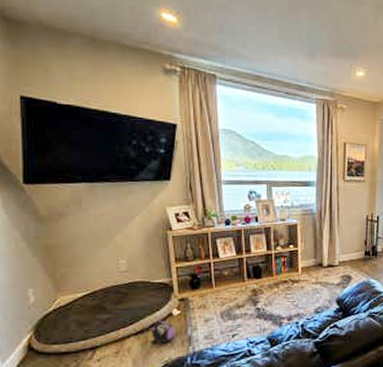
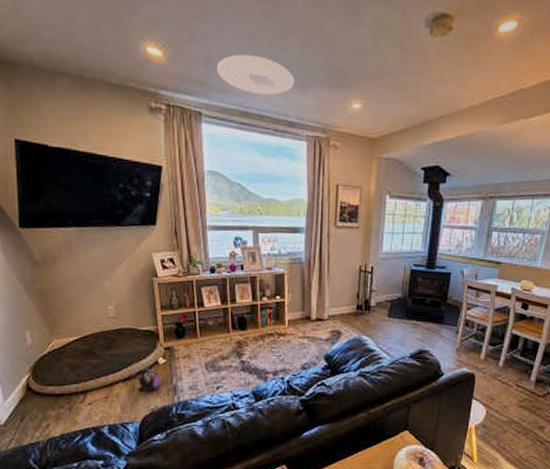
ceiling light: none [231,24,304,62] -> present [217,54,294,96]

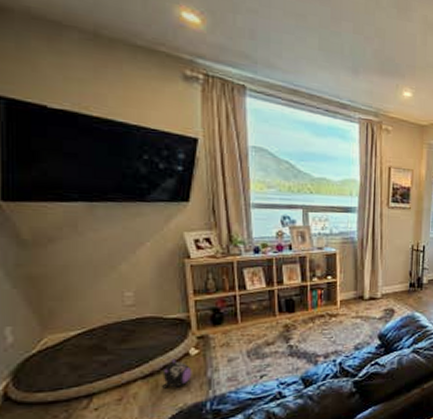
ceiling light: present [217,54,294,96] -> none [264,32,346,76]

